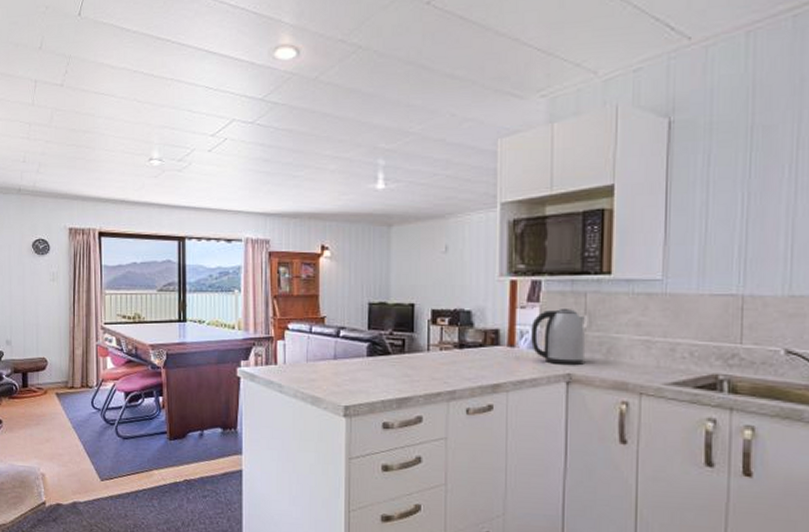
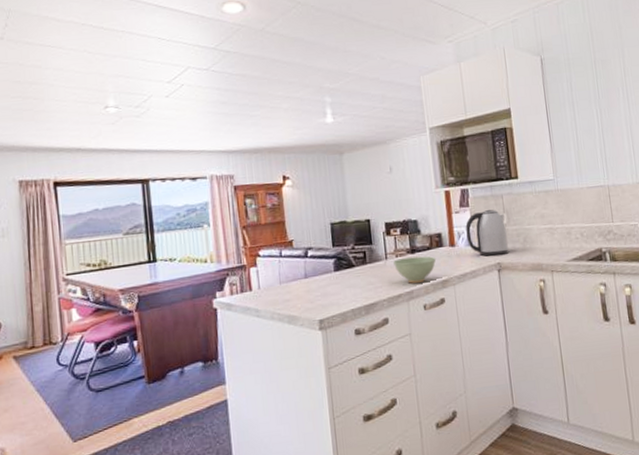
bowl: none [436,352,489,384] -> present [393,256,437,284]

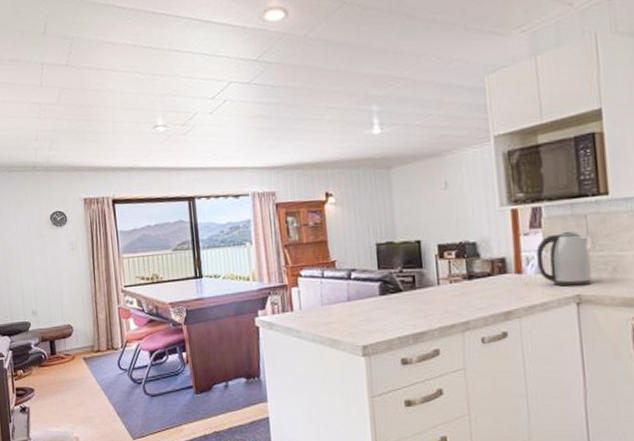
bowl: present [393,256,437,284] -> none [447,283,499,314]

